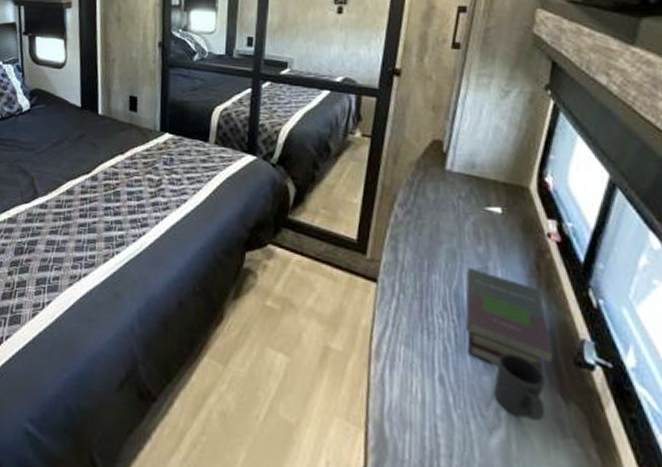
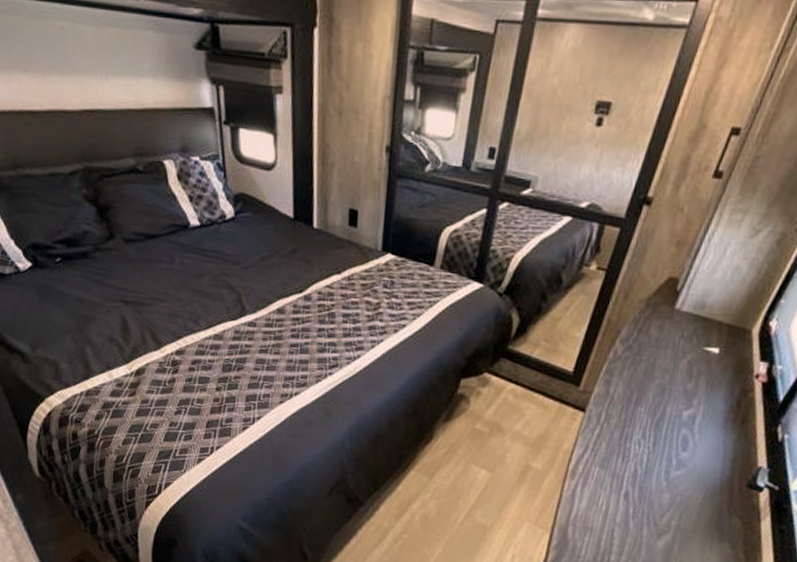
books: present [465,267,553,373] -> none [655,401,735,492]
mug: present [493,353,546,421] -> none [669,476,718,529]

